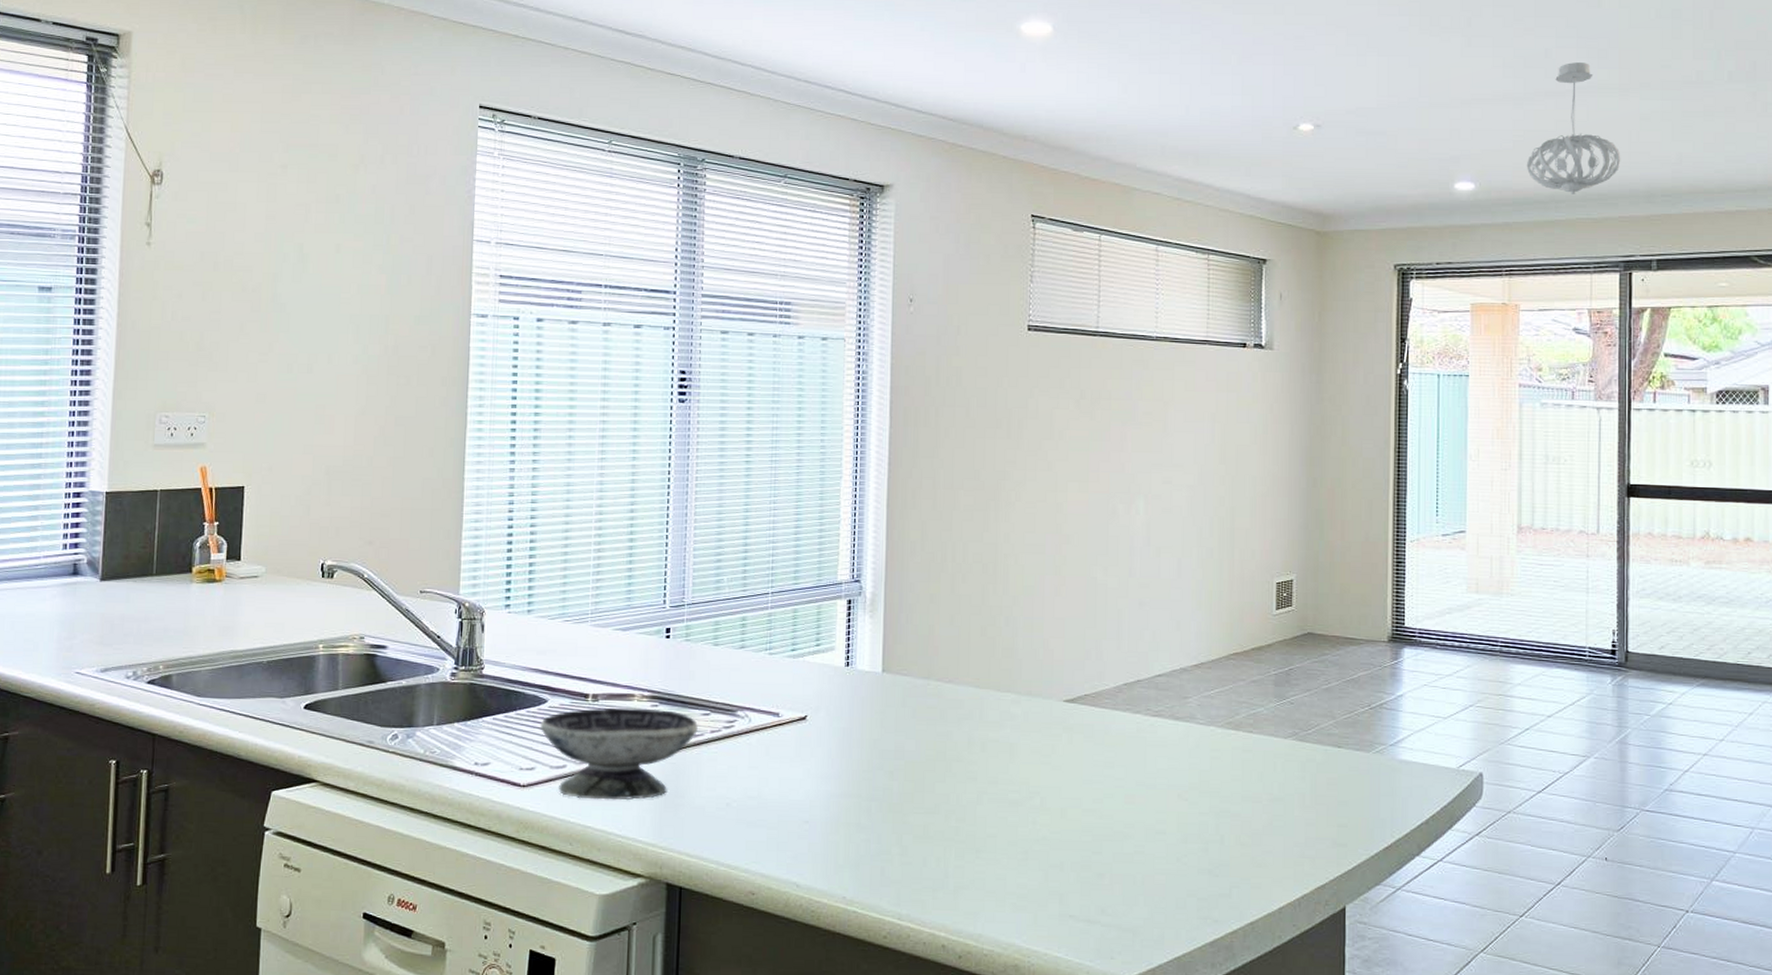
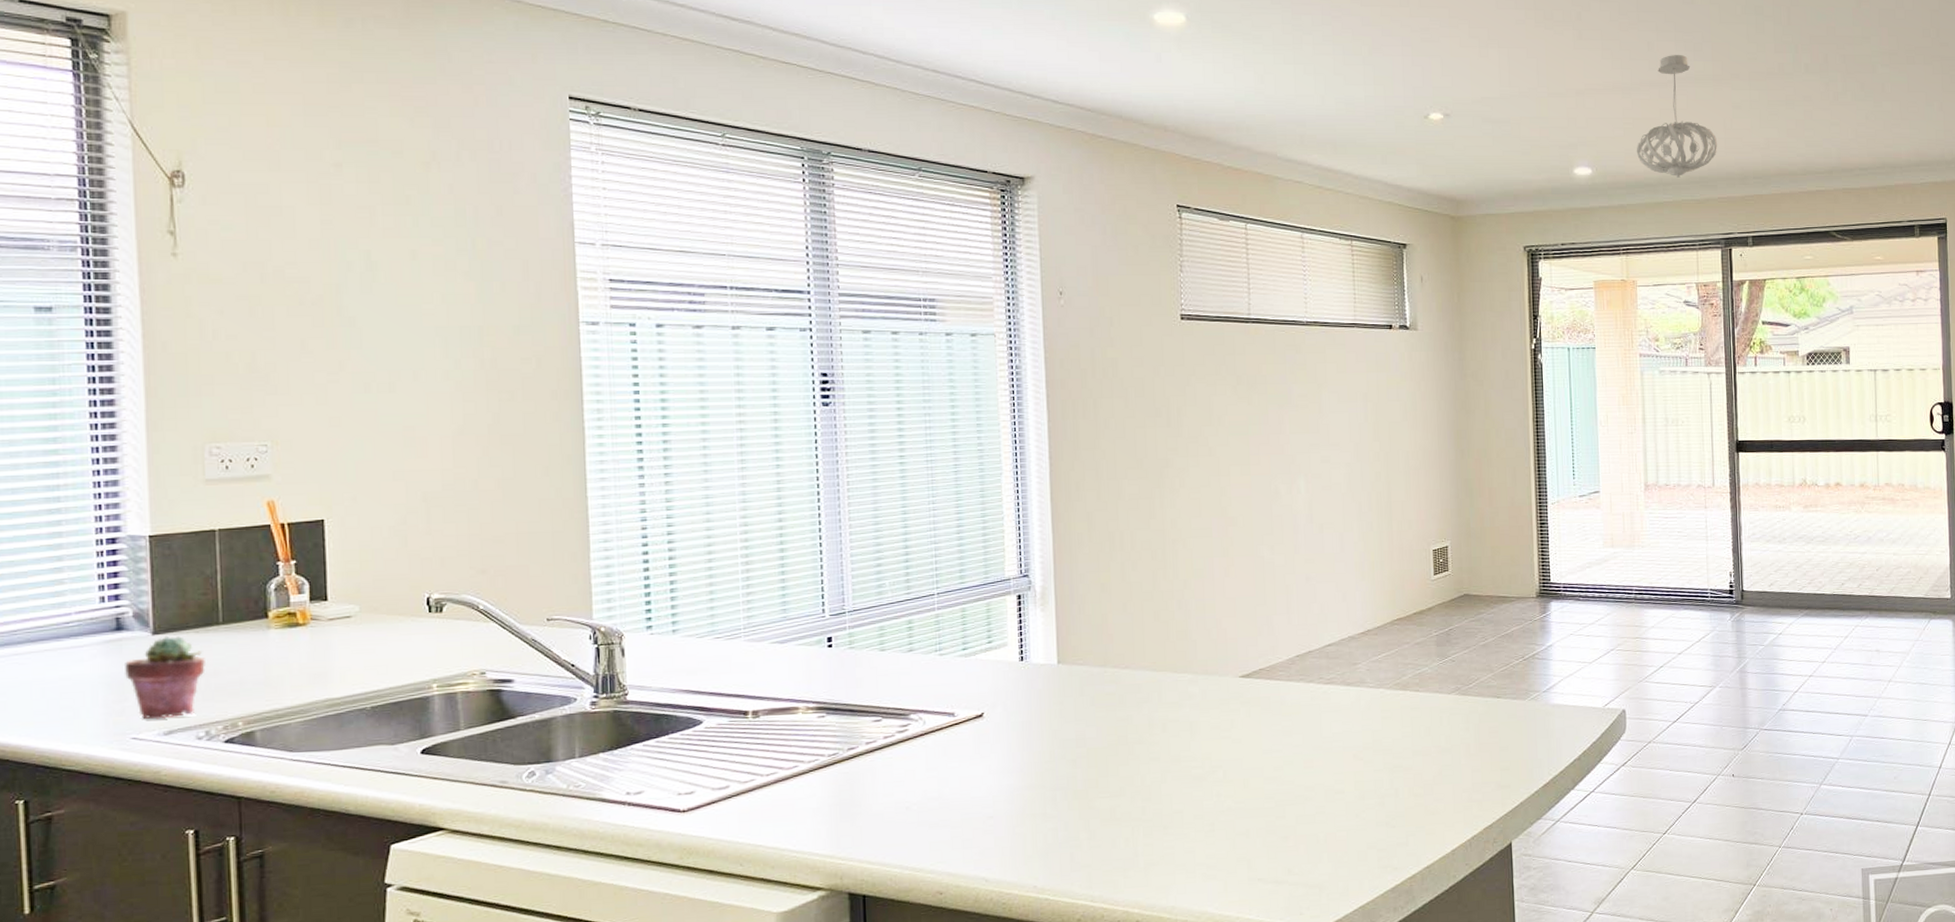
potted succulent: none [75,582,139,658] -> present [123,635,205,720]
bowl: present [540,707,698,801] -> none [696,719,870,819]

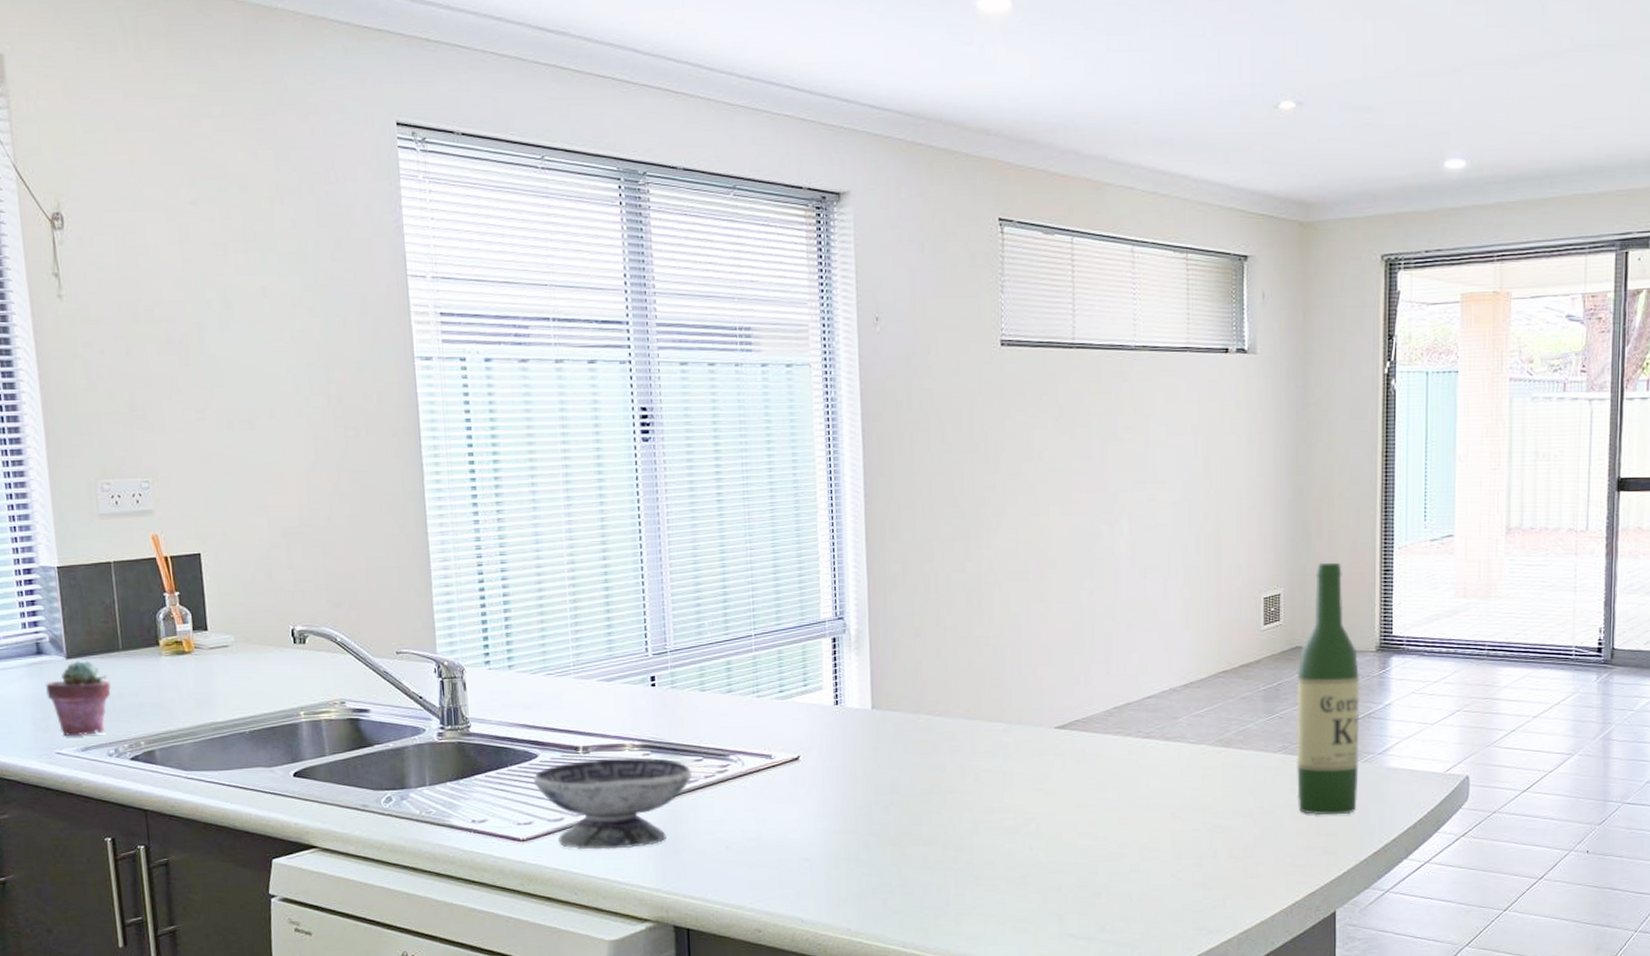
bowl: none [696,719,870,819] -> present [533,757,692,850]
wine bottle: none [1466,516,1526,751] -> present [1297,562,1360,815]
pendant light: present [1637,55,1718,178] -> none [1521,17,1620,168]

